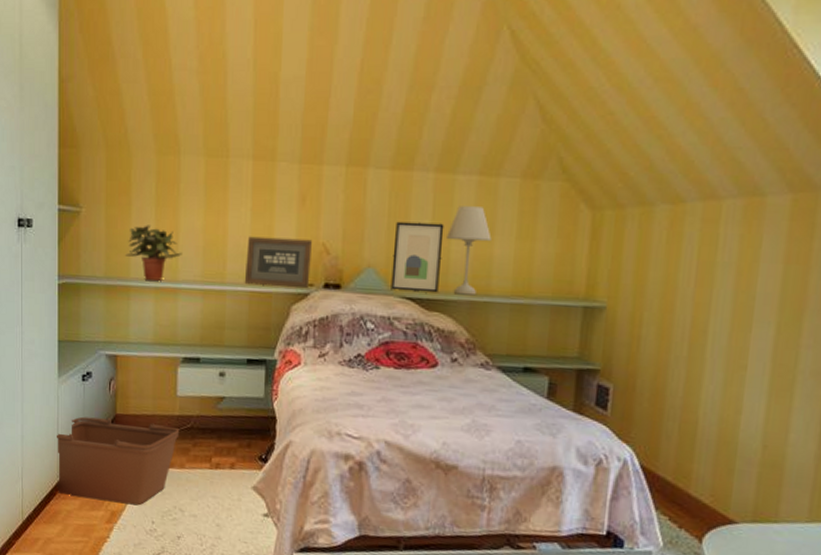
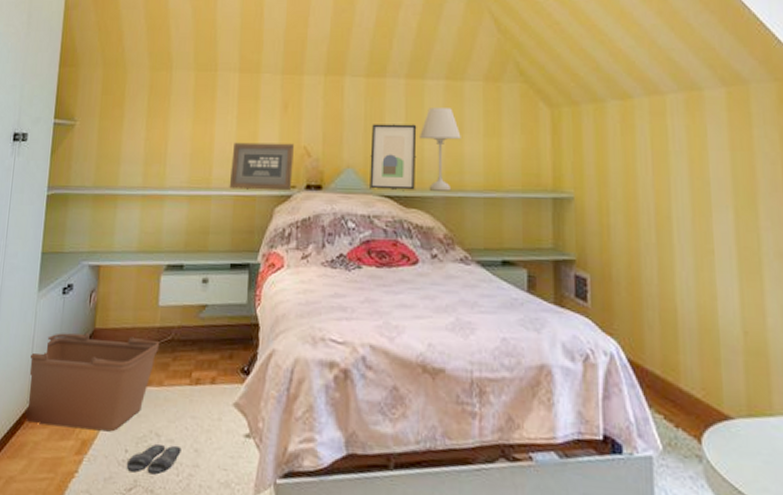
potted plant: present [125,225,183,281] -> none [115,135,171,188]
slippers: none [155,517,204,543] -> present [127,443,182,475]

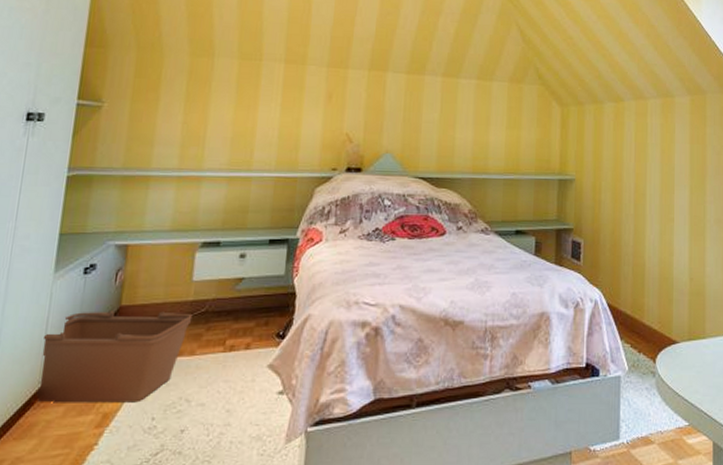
slippers: present [127,443,182,475] -> none [154,408,213,438]
picture frame: present [229,142,294,191] -> none [270,128,336,173]
picture frame: present [370,124,417,190] -> none [406,115,450,173]
table lamp: present [420,108,461,191] -> none [452,103,488,174]

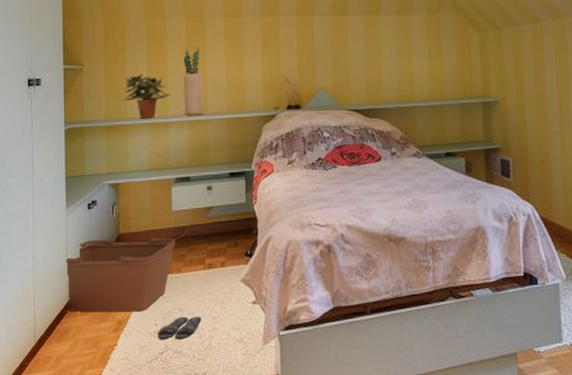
potted plant: none [148,118,210,170] -> present [123,74,171,118]
slippers: none [154,408,213,438] -> present [158,316,202,340]
vase: none [223,92,252,171] -> present [183,45,204,116]

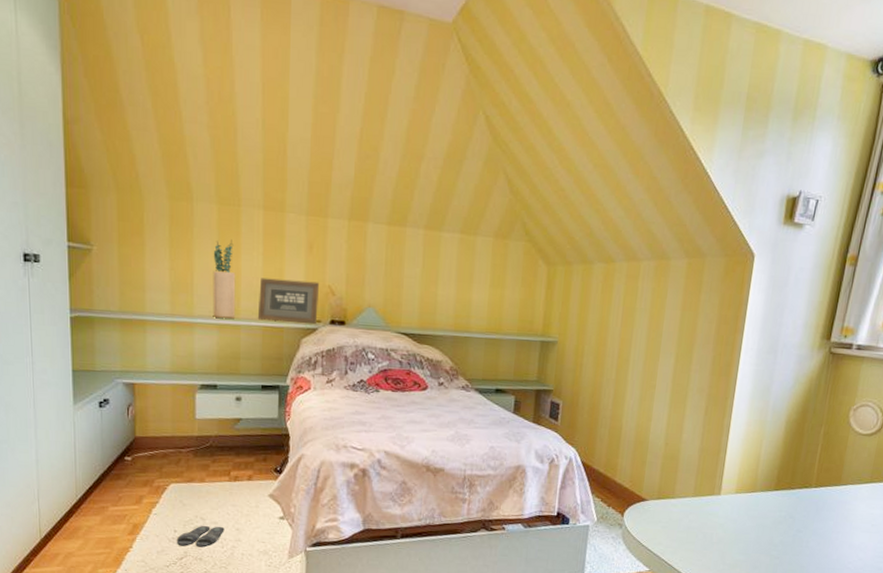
bicycle basket: present [66,237,176,313] -> none [74,440,199,517]
potted plant: present [123,74,171,118] -> none [140,264,198,316]
picture frame: none [223,73,276,113] -> present [257,277,319,325]

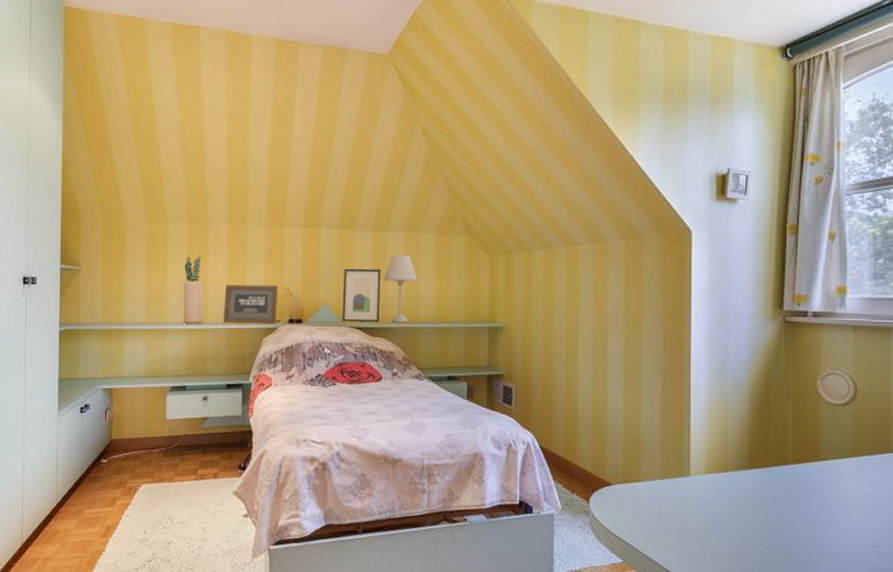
slippers: present [177,525,225,547] -> none [147,525,191,549]
picture frame: none [388,269,432,329] -> present [342,268,381,323]
table lamp: none [434,258,471,332] -> present [384,255,417,323]

